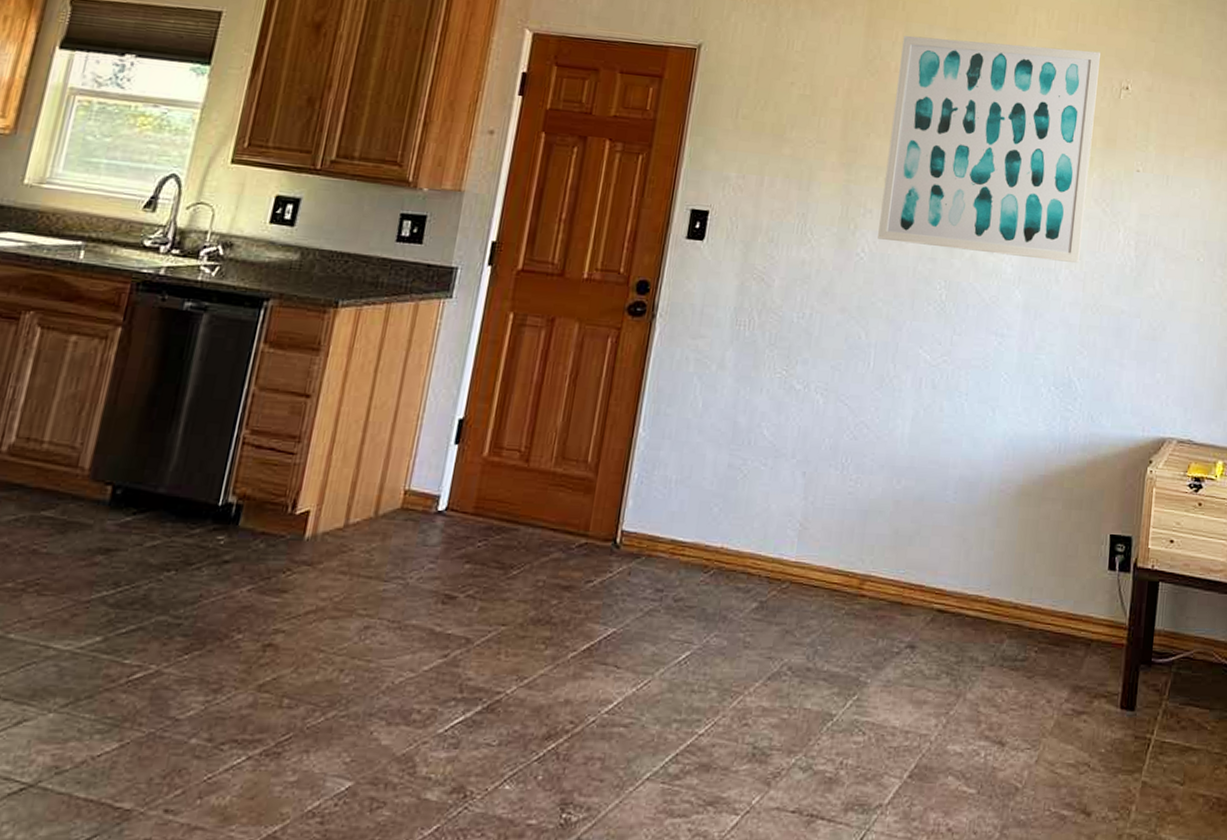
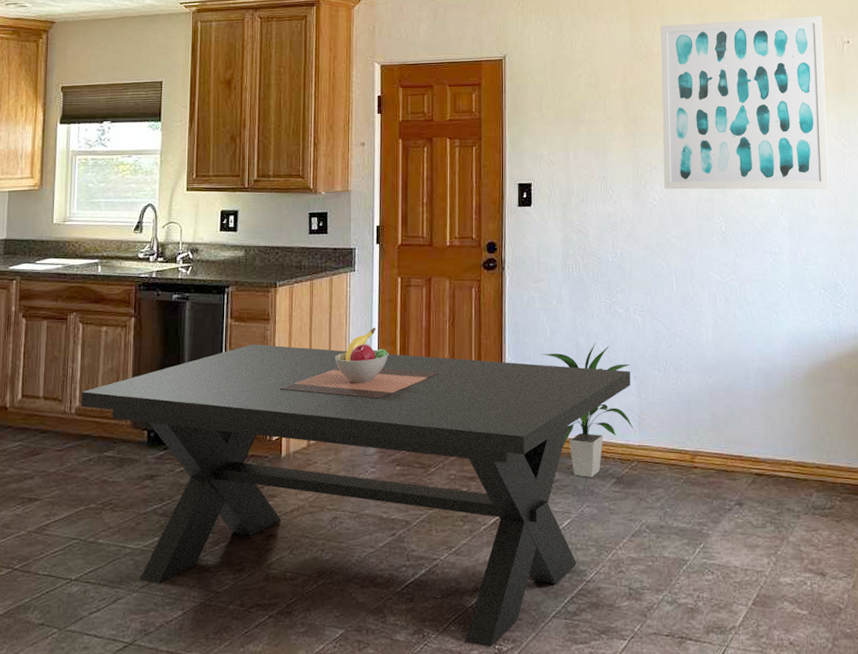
dining table: none [17,375,798,815] -> present [80,327,631,647]
indoor plant: none [686,424,801,599] -> present [541,342,634,477]

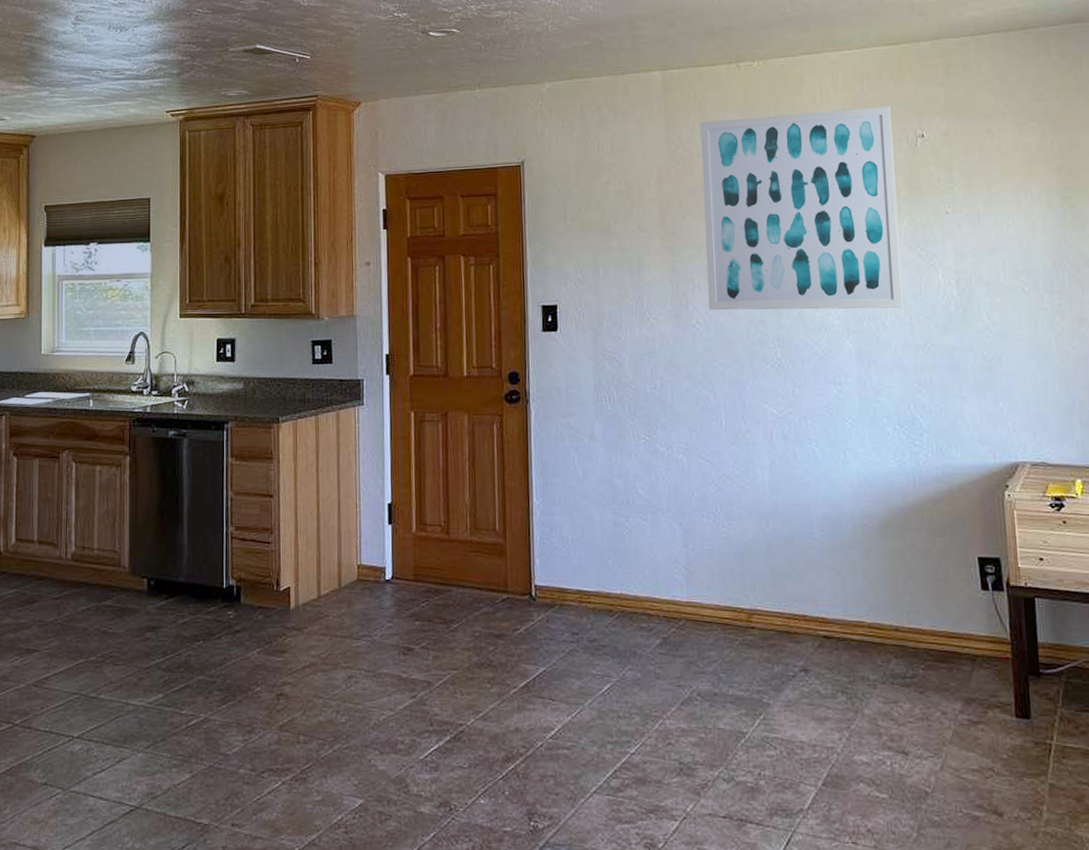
dining table: present [80,327,631,647] -> none [76,467,675,823]
indoor plant: present [541,342,634,477] -> none [573,485,681,637]

